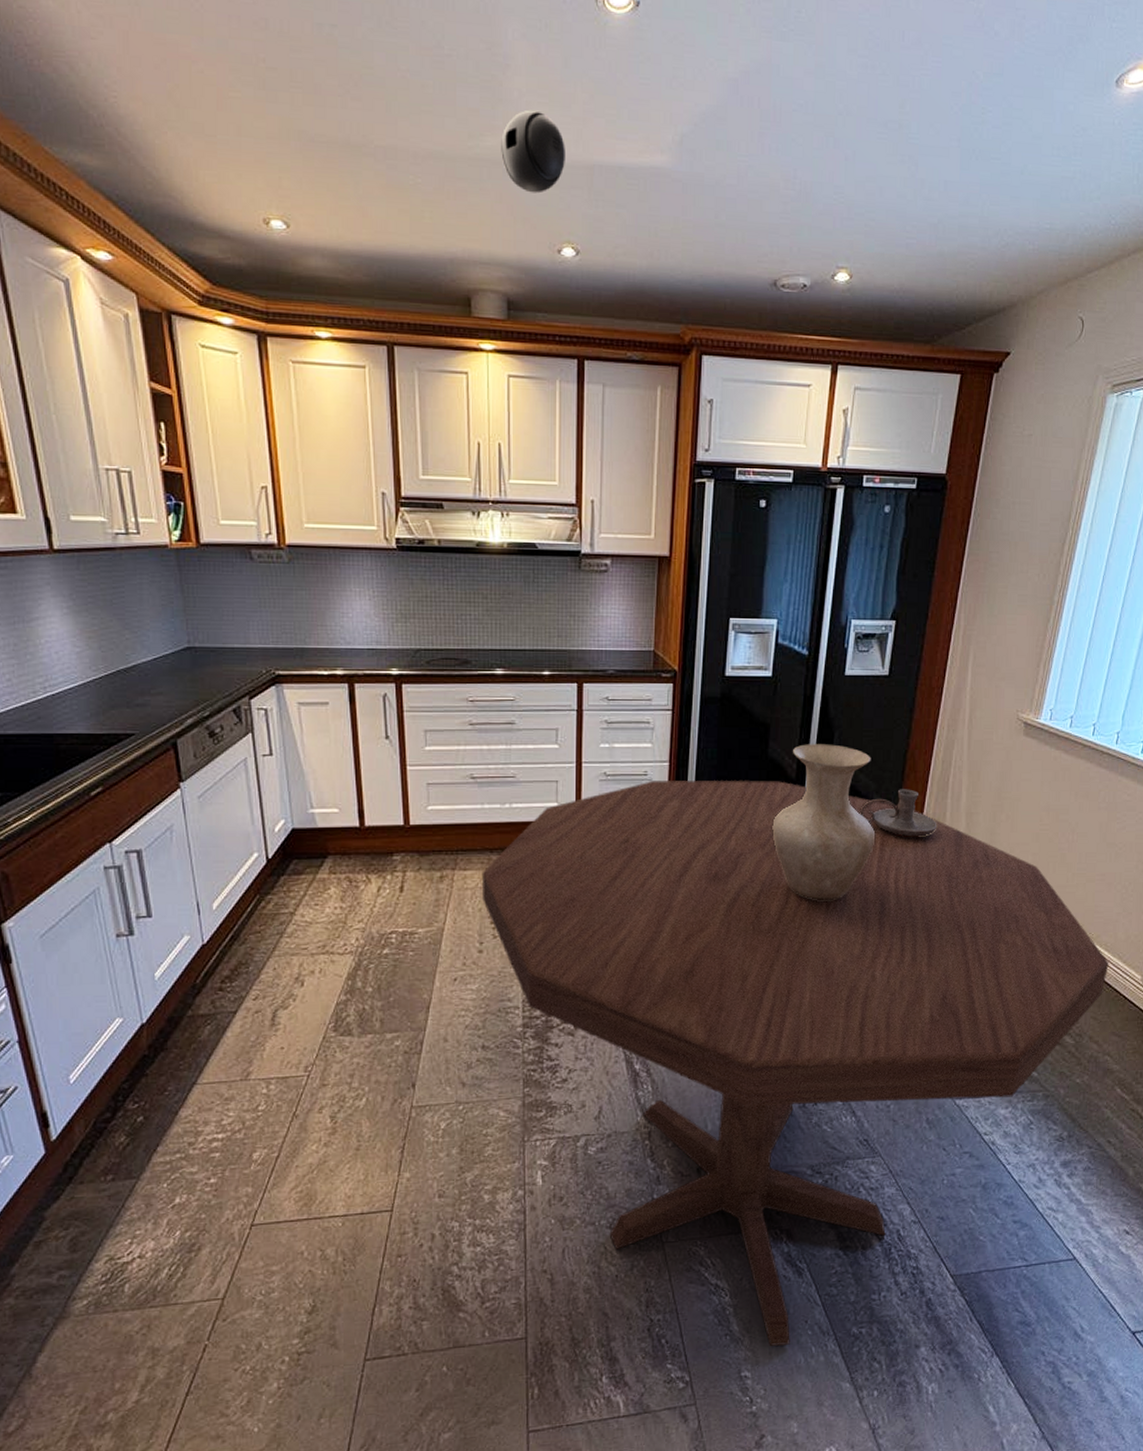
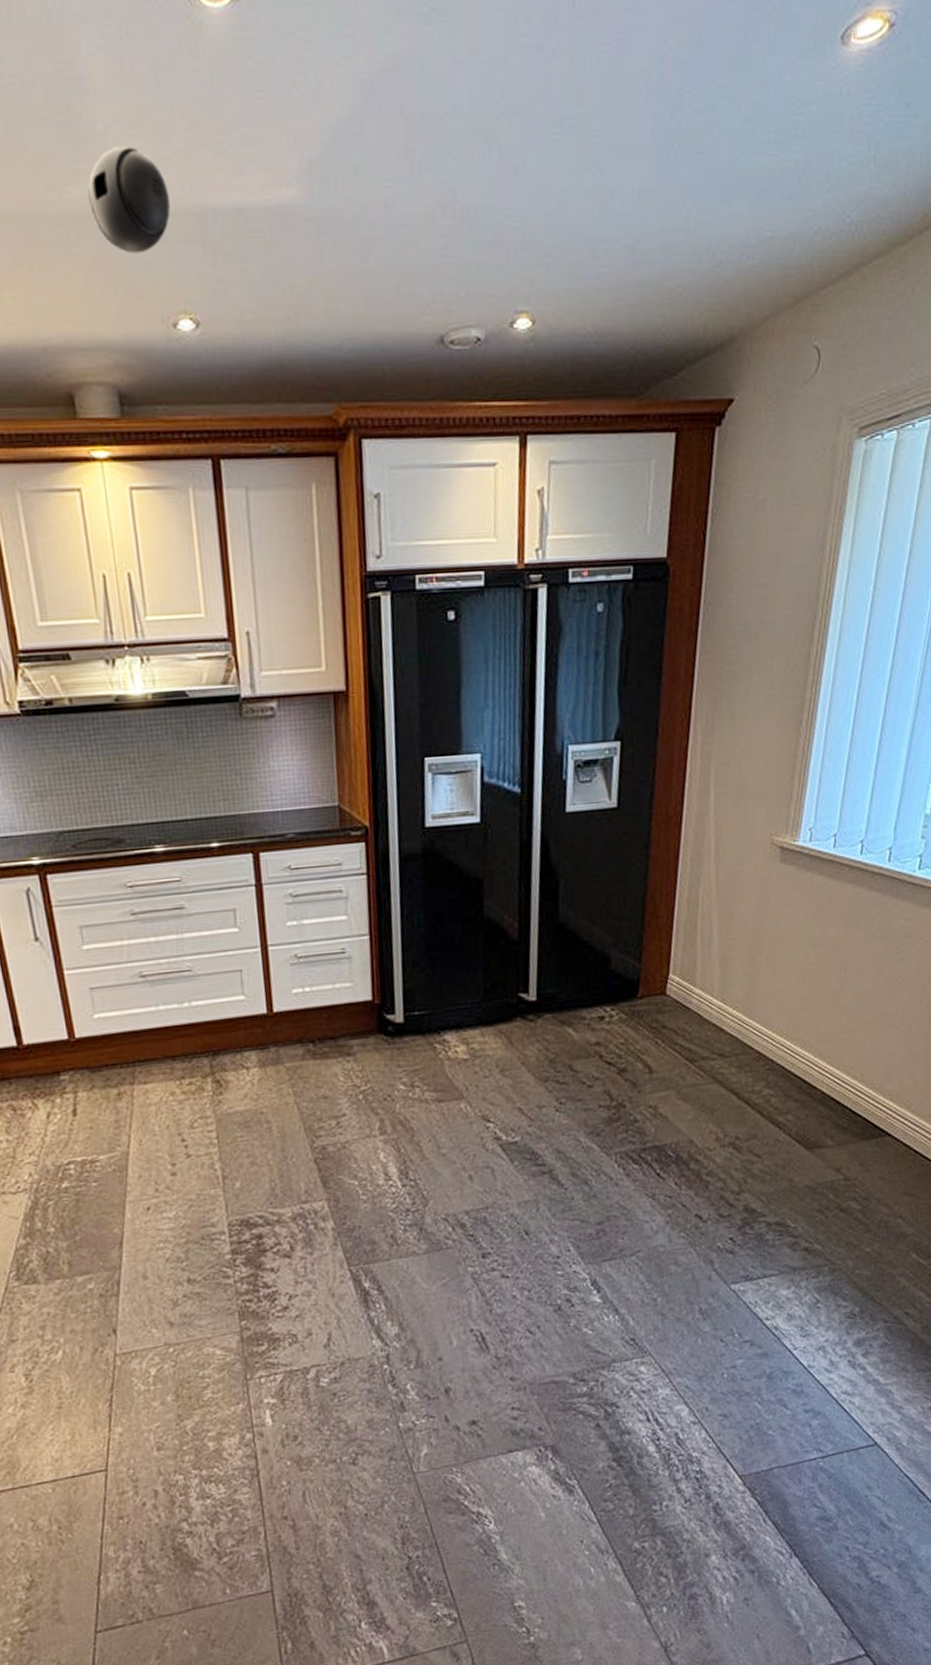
dining table: present [481,781,1109,1346] -> none [165,944,895,1572]
vase: present [772,744,876,900] -> none [496,895,617,1077]
candle holder: present [860,789,938,837] -> none [596,938,688,994]

